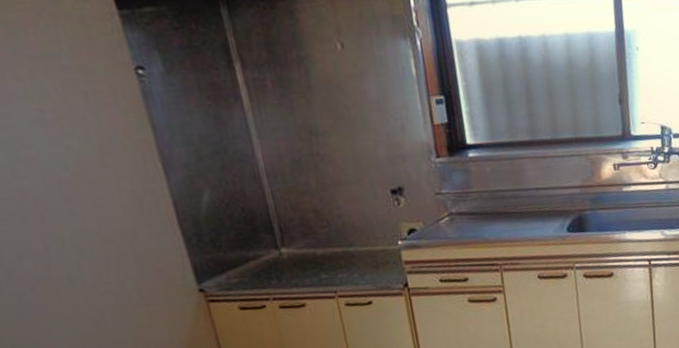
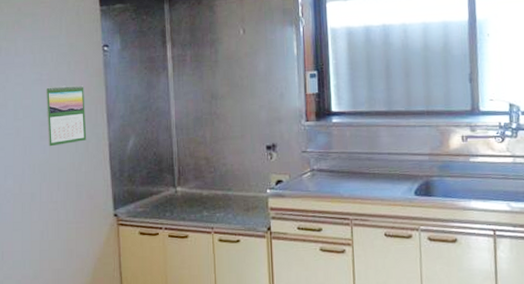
calendar: none [54,123,138,212] -> present [46,84,87,147]

